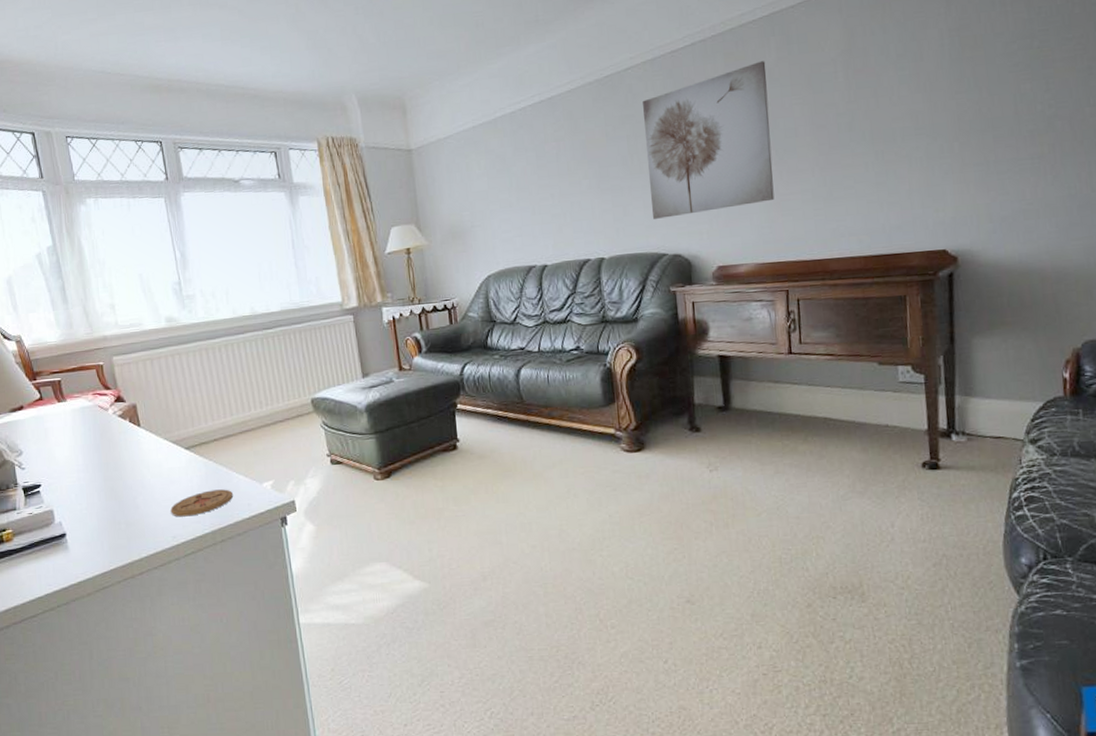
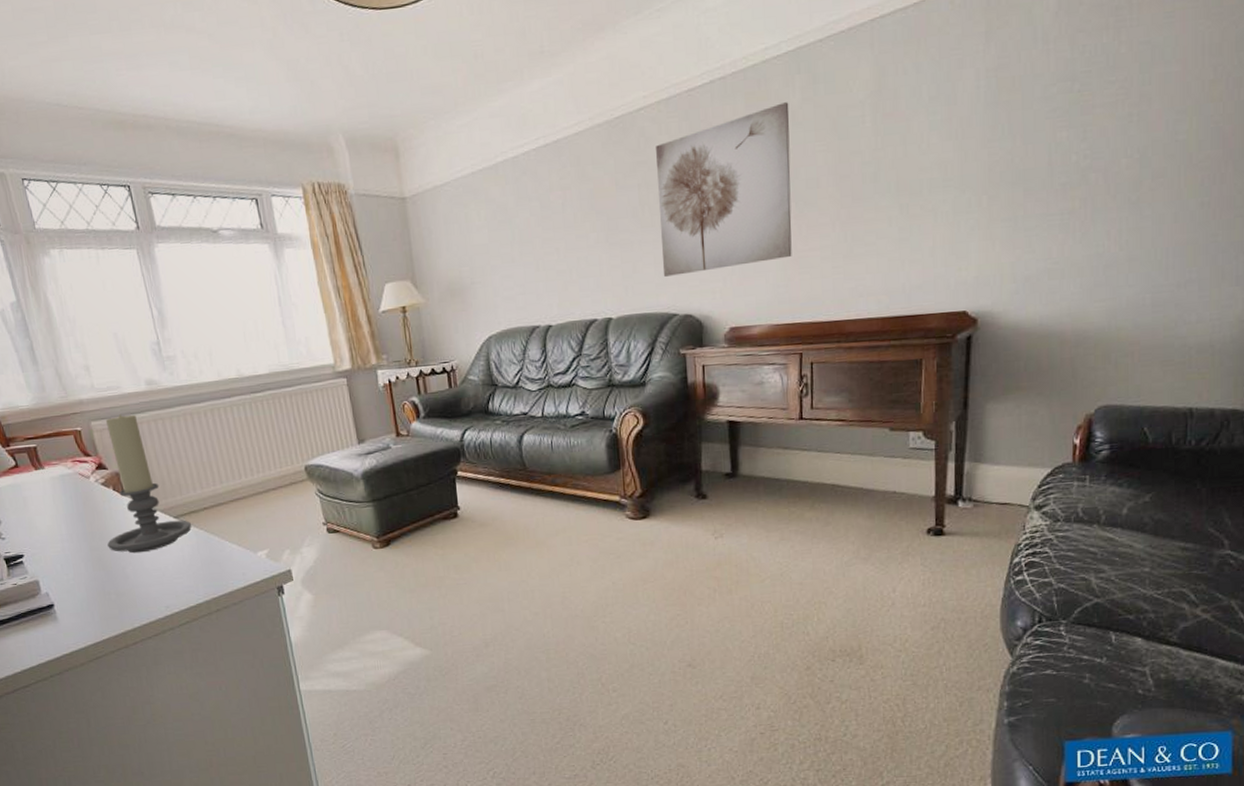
candle holder: none [121,349,201,484] -> present [105,414,192,554]
coaster: present [170,489,233,517] -> none [162,558,227,587]

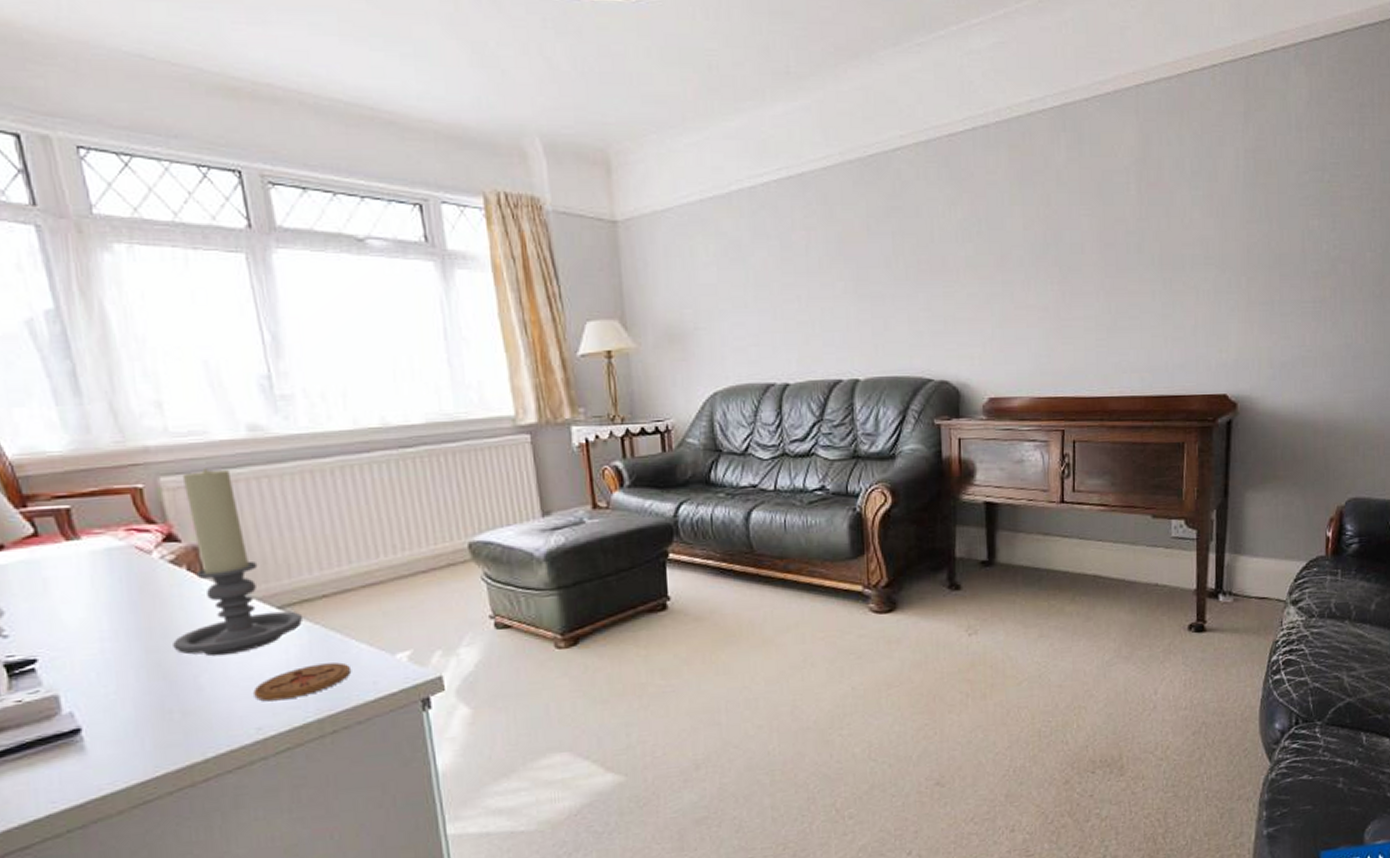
coaster: none [162,558,227,587] -> present [253,662,350,702]
wall art: present [656,102,792,277] -> none [913,160,1055,337]

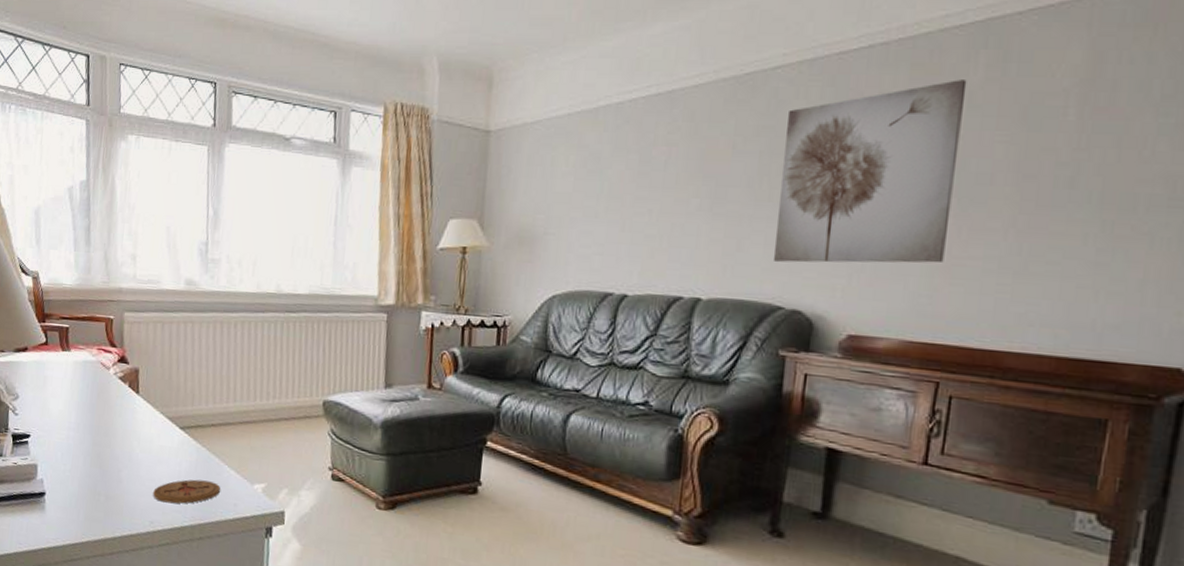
candle holder: present [173,468,302,657] -> none [110,309,195,459]
wall art: none [913,160,1055,337] -> present [773,80,967,263]

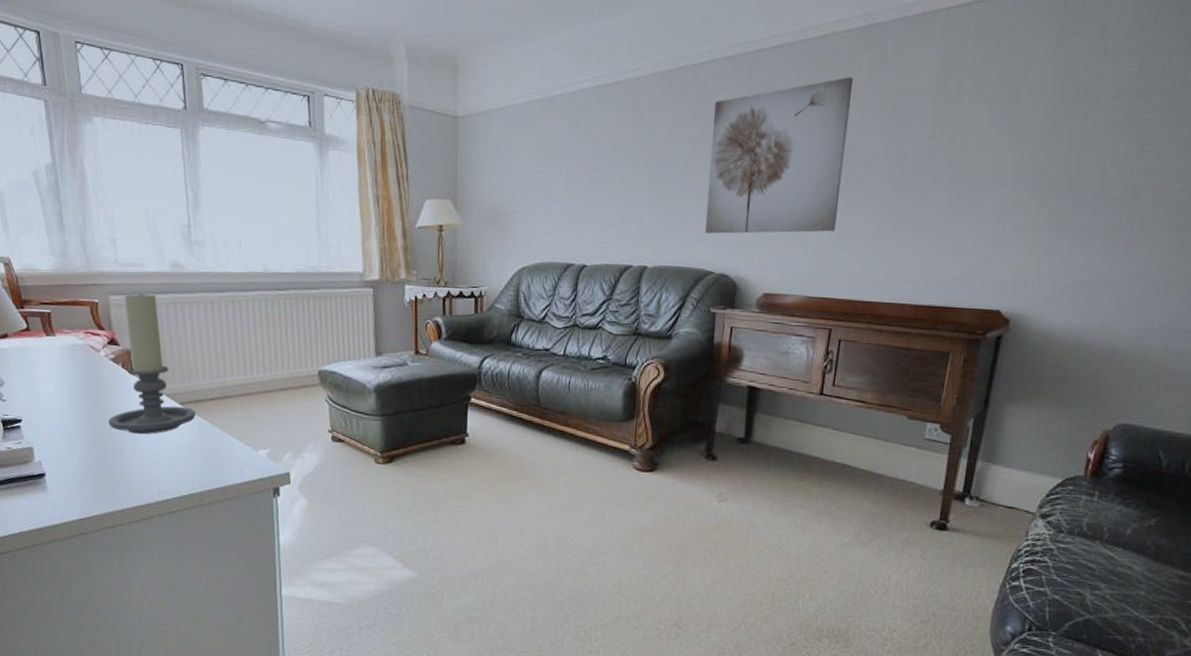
candle holder: none [110,309,195,459] -> present [108,292,195,435]
coaster: present [153,479,220,504] -> none [158,450,225,474]

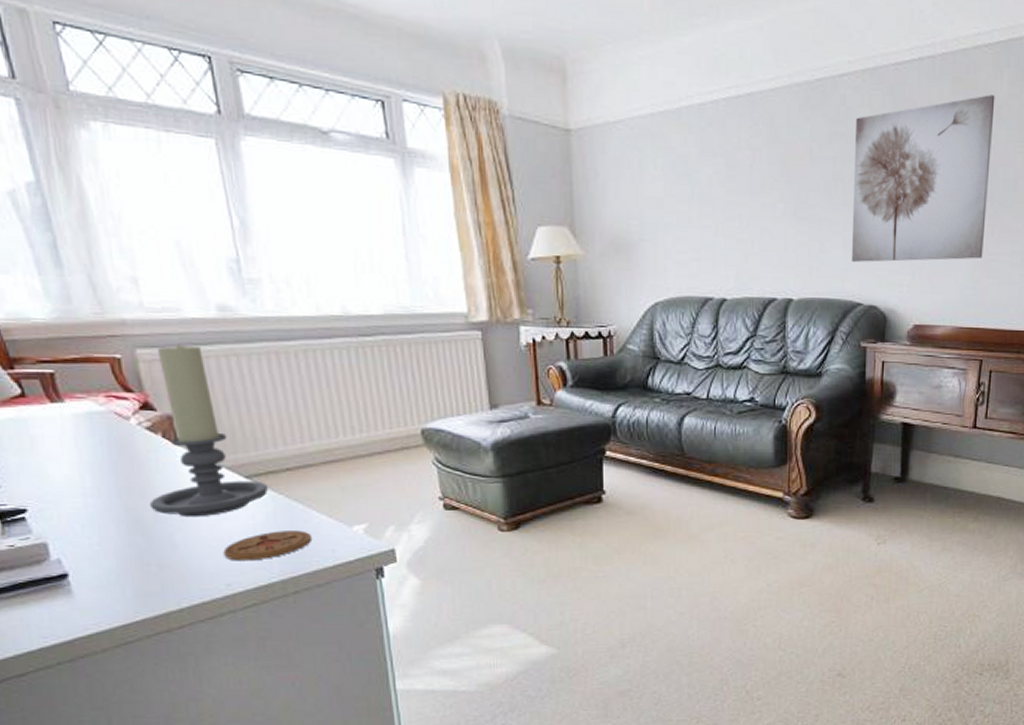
coaster: none [158,450,225,474] -> present [223,530,311,561]

